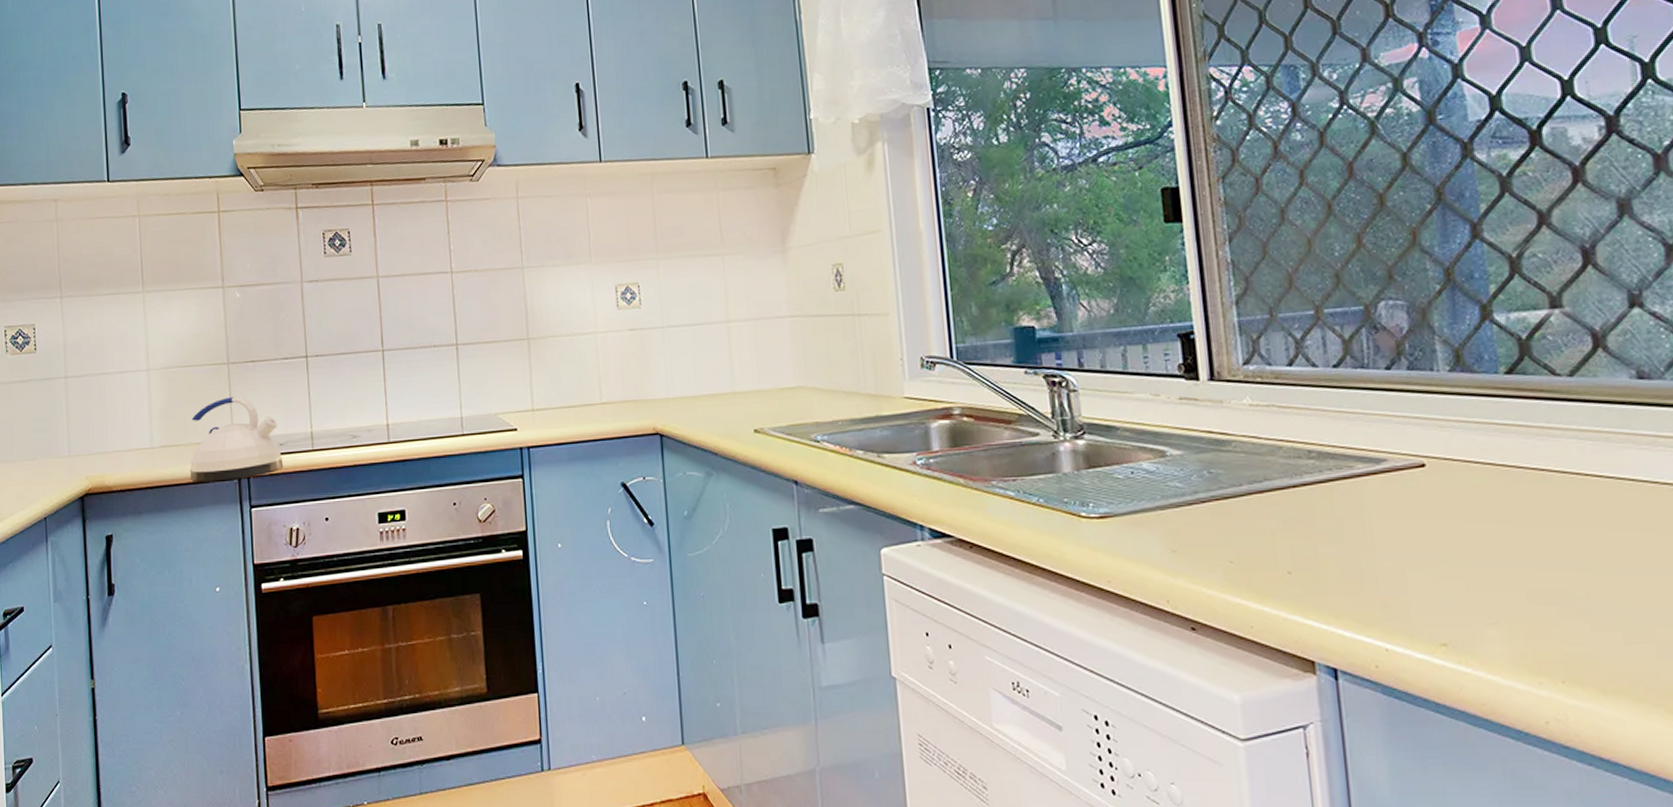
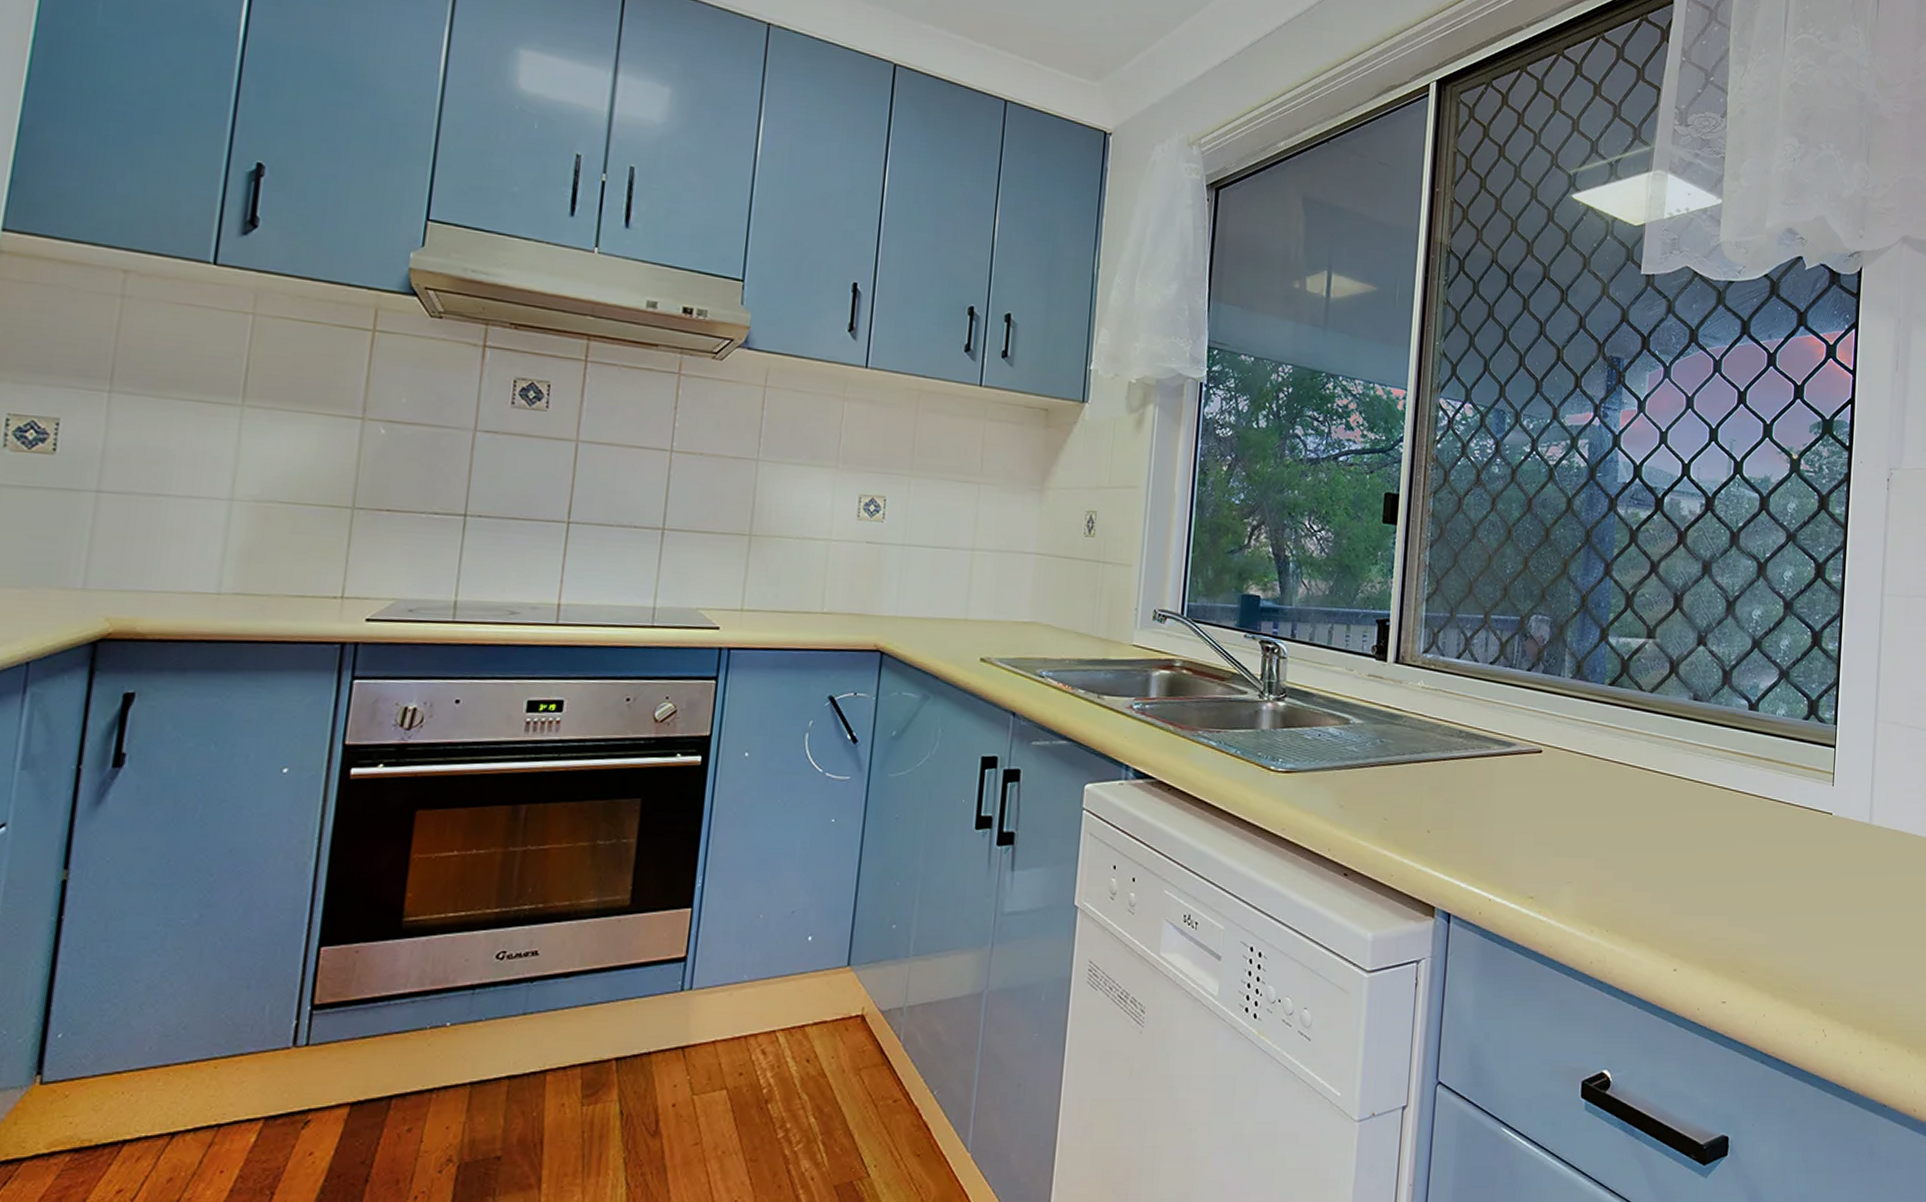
kettle: present [190,396,284,483] -> none [269,546,410,645]

